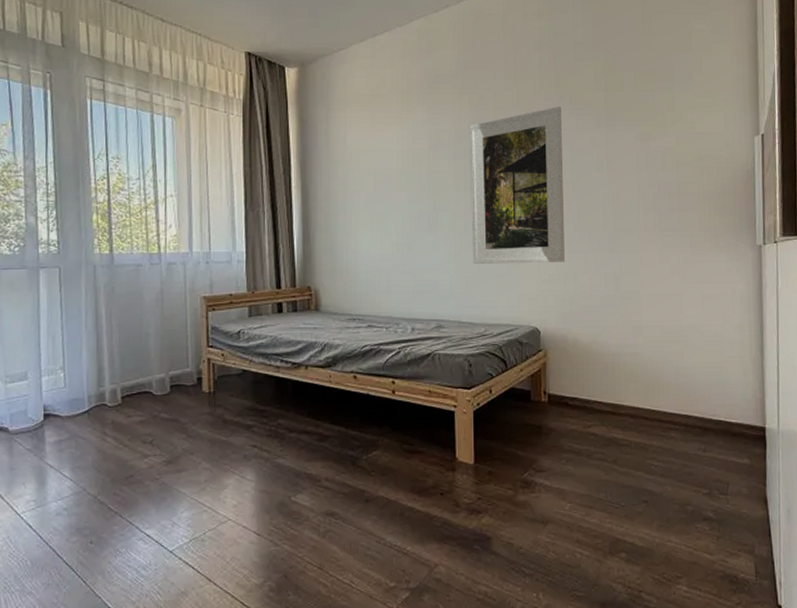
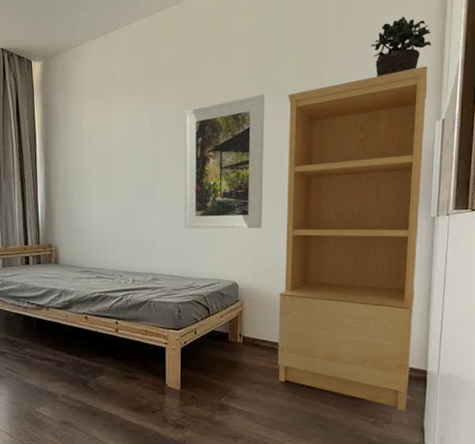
bookcase: none [587,75,746,479] -> present [277,65,428,412]
potted plant: none [677,21,743,87] -> present [371,16,431,77]

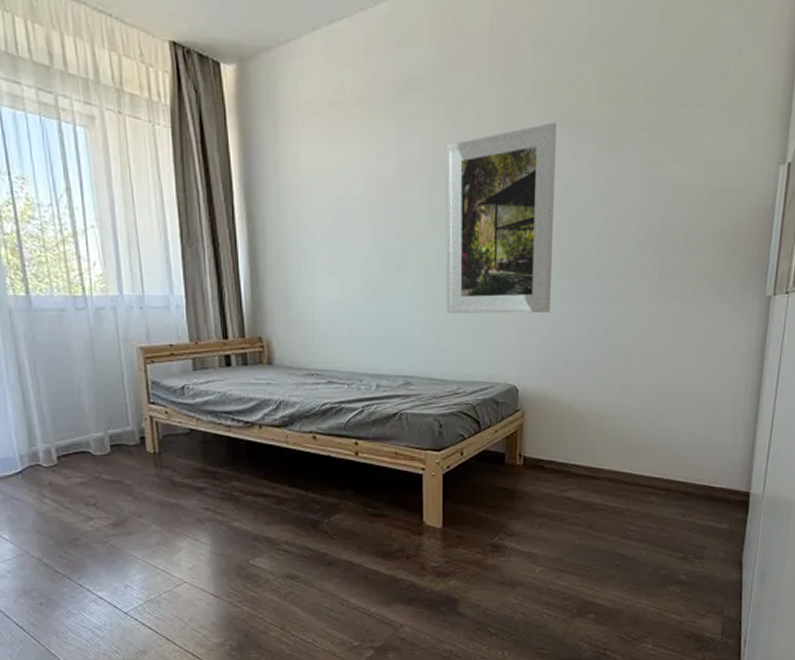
bookcase: present [277,65,428,412] -> none [567,86,774,544]
potted plant: present [371,16,431,77] -> none [701,13,781,101]

